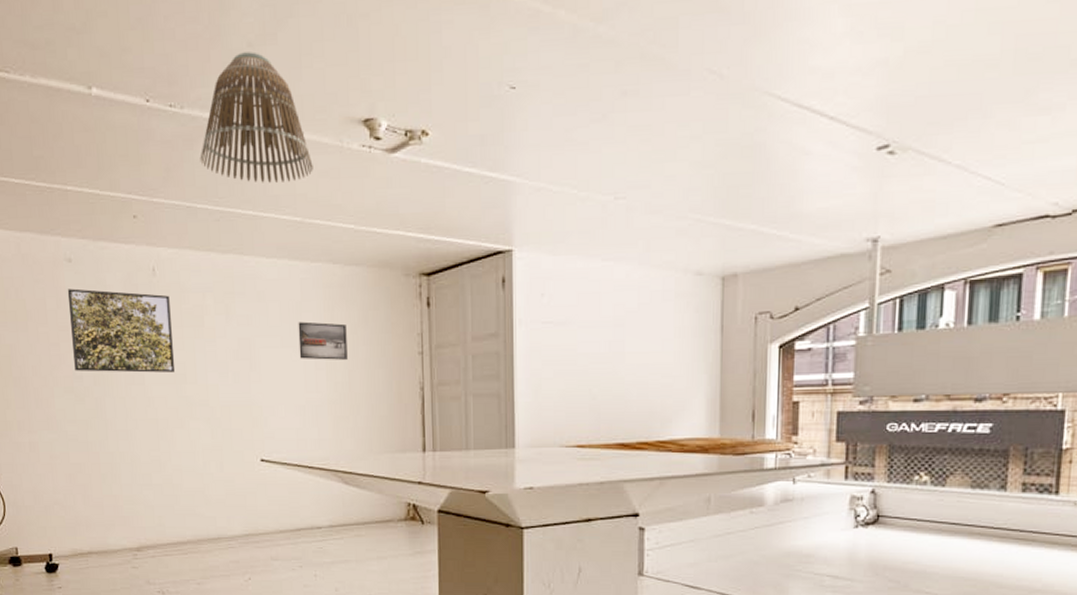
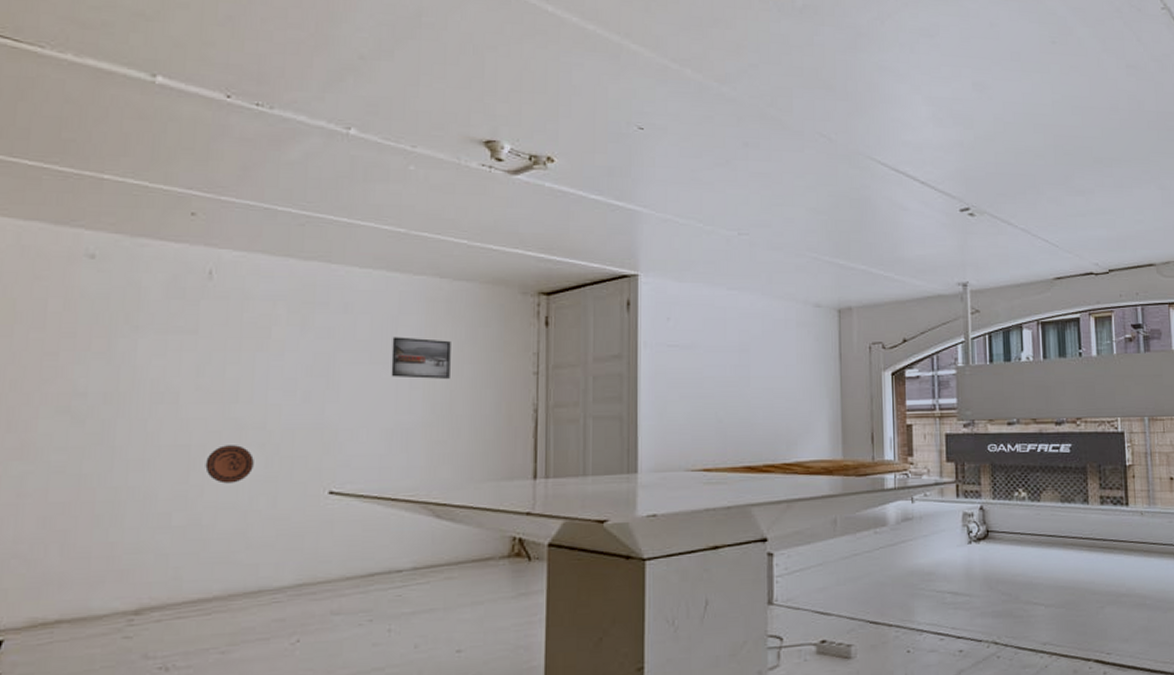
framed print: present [67,288,176,373] -> none [77,289,228,390]
decorative plate: none [169,419,204,451] -> present [205,445,254,484]
lamp shade: present [200,52,313,183] -> none [287,63,425,193]

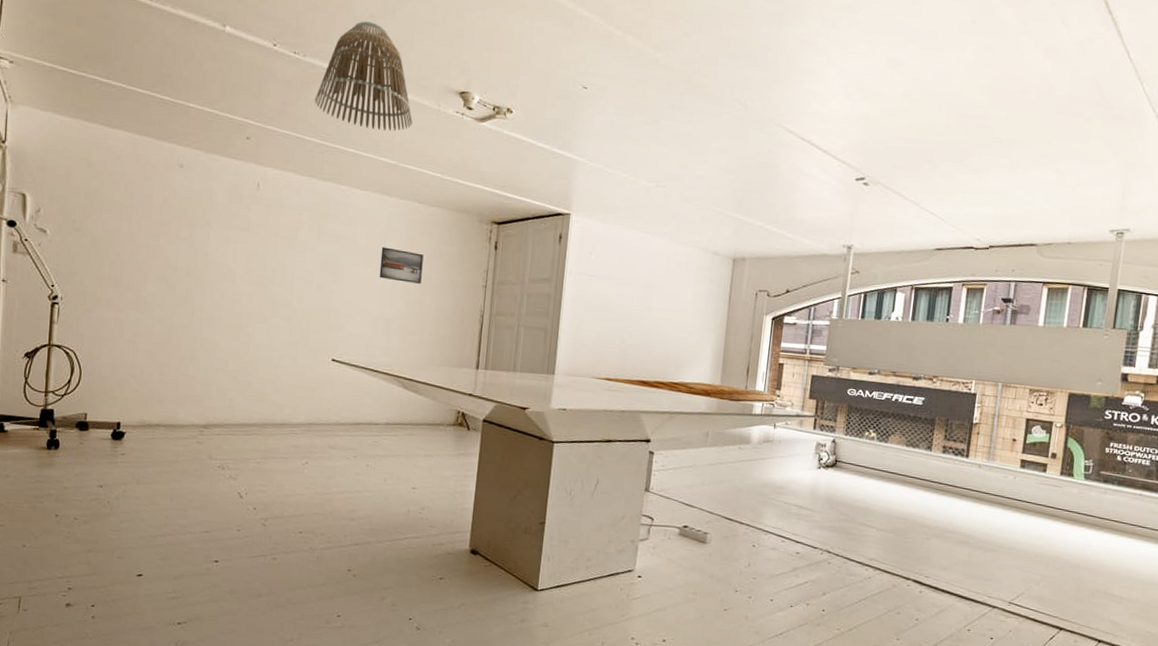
decorative plate: present [205,445,254,484] -> none [251,316,283,345]
lamp shade: none [287,63,425,193] -> present [314,21,413,132]

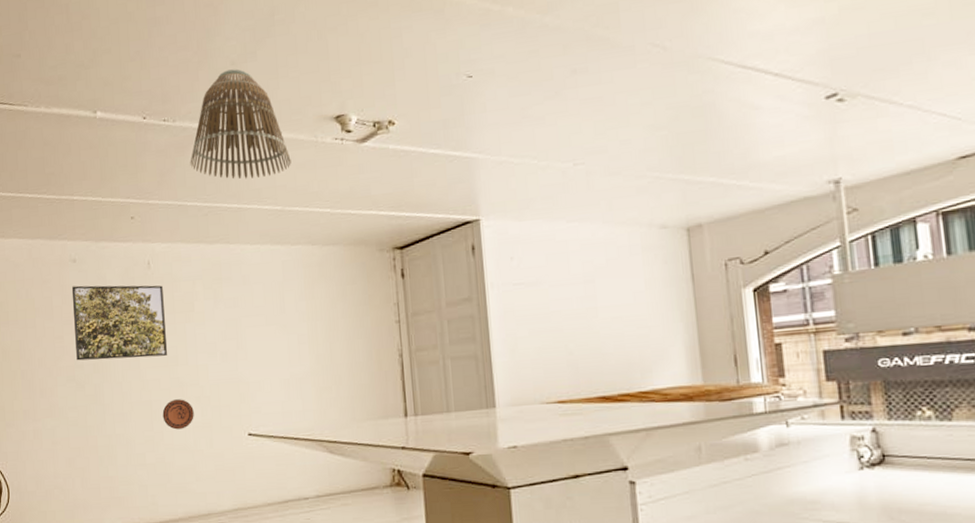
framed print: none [170,190,269,275] -> present [71,285,168,361]
decorative plate: none [251,316,283,345] -> present [162,399,194,430]
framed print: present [379,247,424,284] -> none [281,299,328,335]

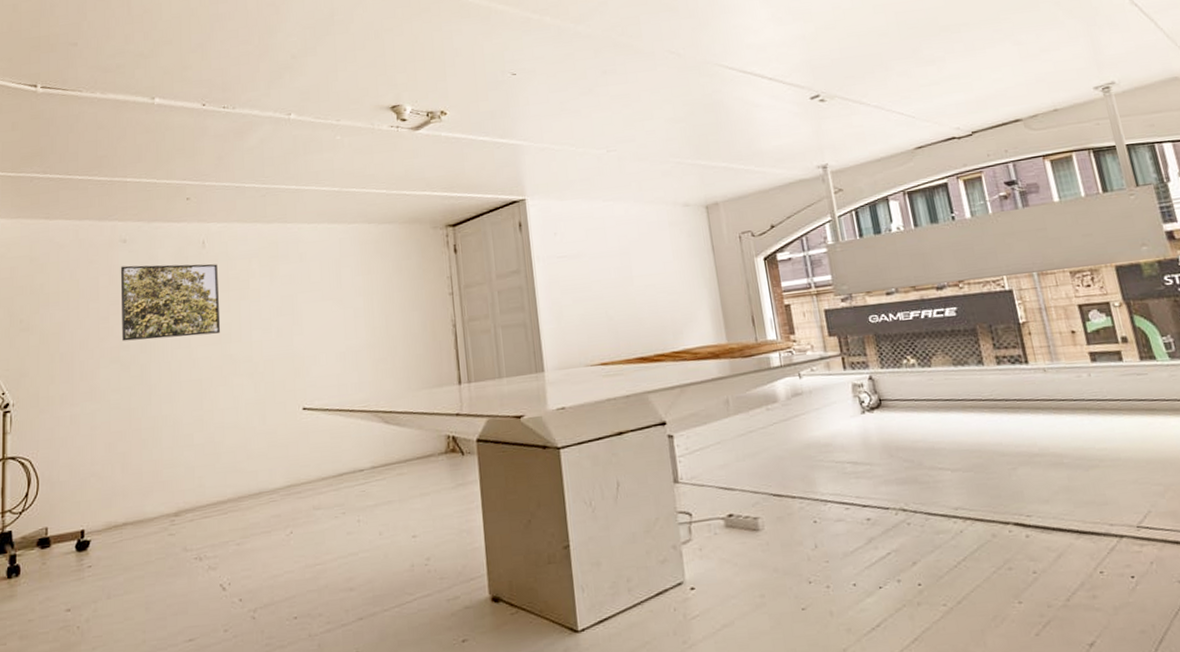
decorative plate: present [162,399,194,430] -> none [213,376,247,408]
lamp shade: present [190,69,291,180] -> none [249,62,349,163]

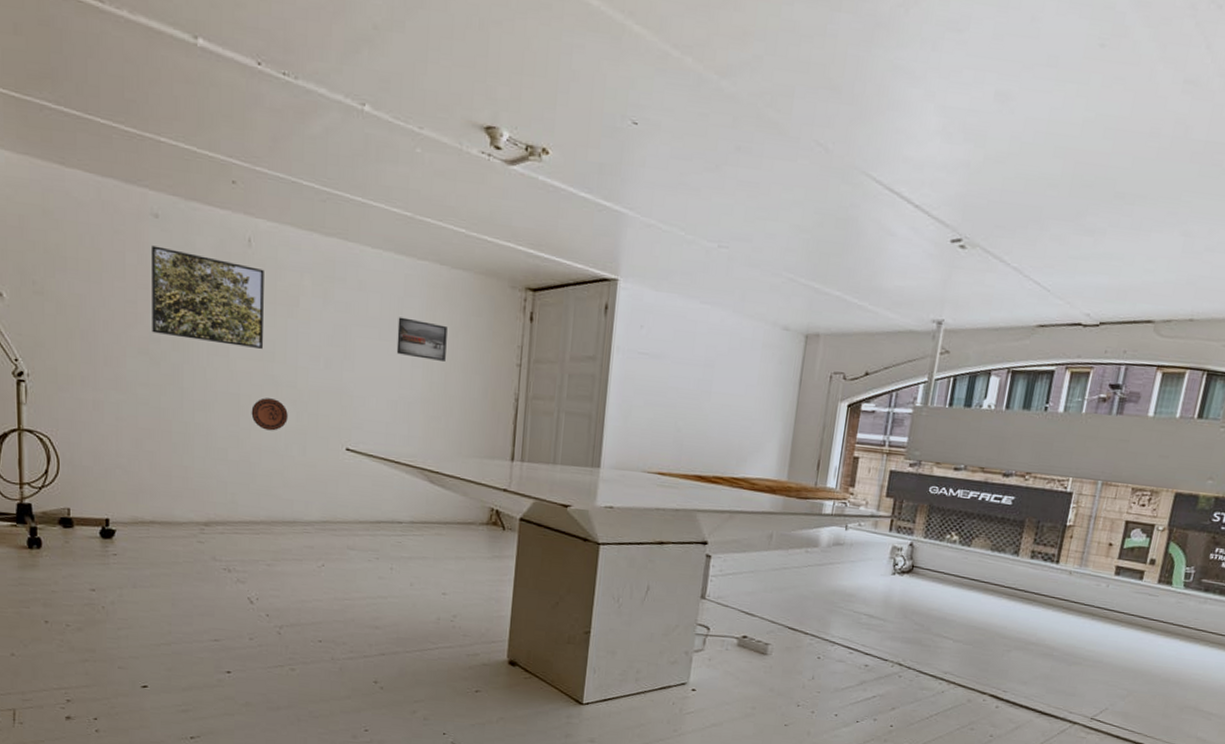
decorative plate: none [213,376,247,408] -> present [251,397,288,431]
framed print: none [337,274,384,310] -> present [396,317,448,361]

